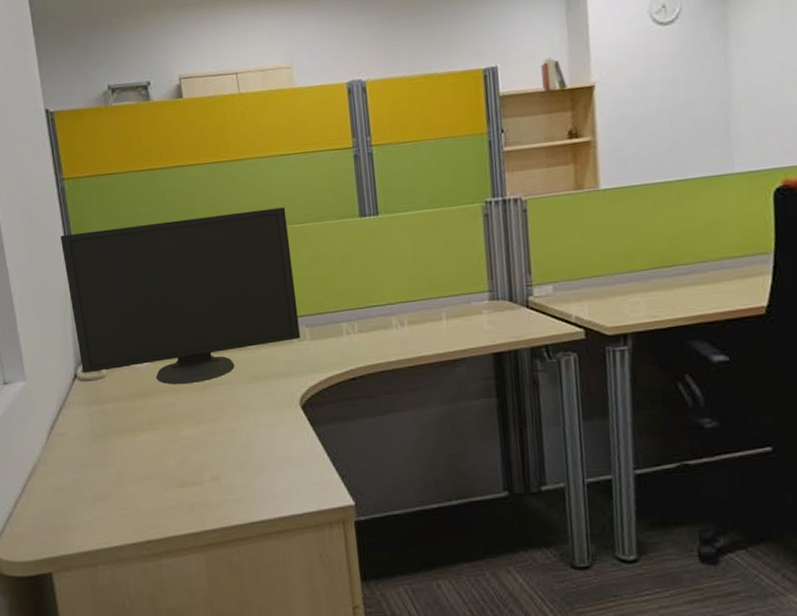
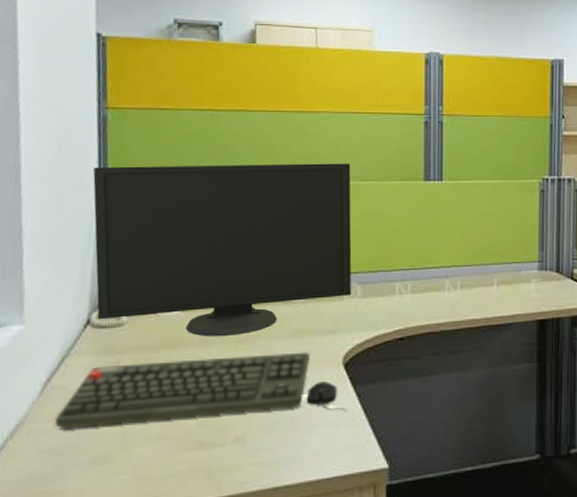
computer keyboard: none [61,395,269,471] -> present [54,352,310,429]
computer mouse: none [270,423,310,451] -> present [306,382,347,412]

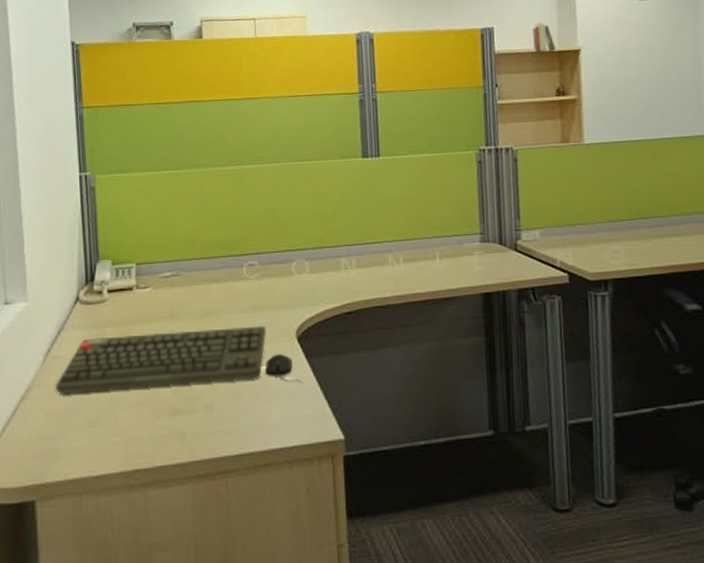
computer monitor: present [93,163,352,336] -> none [75,145,300,311]

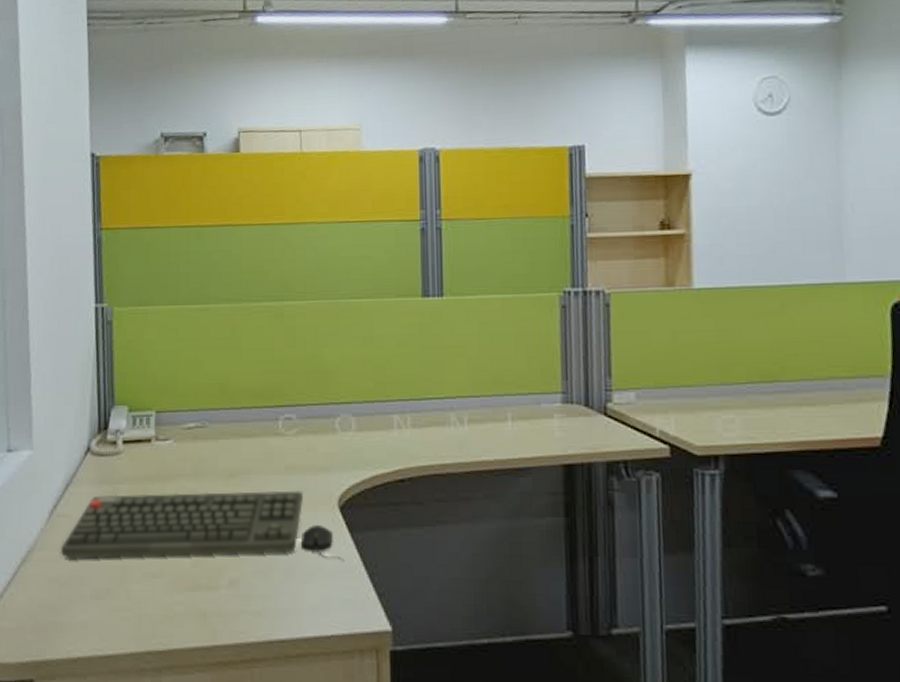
books: present [533,22,556,54] -> none [633,140,661,178]

